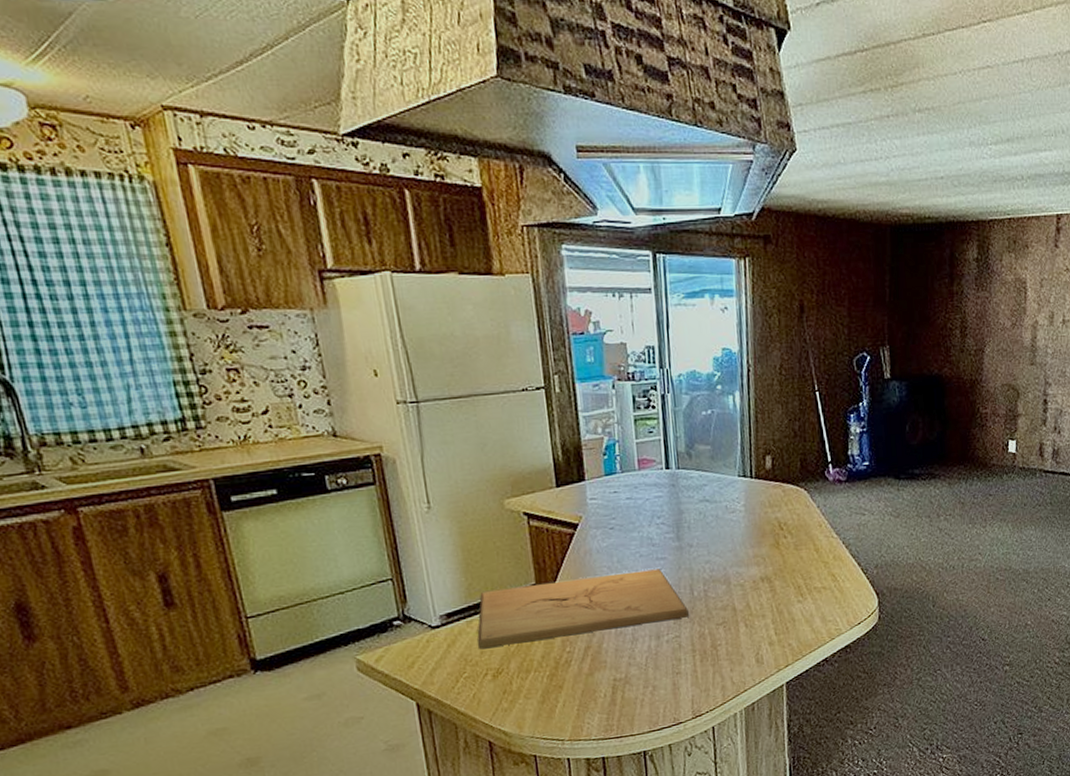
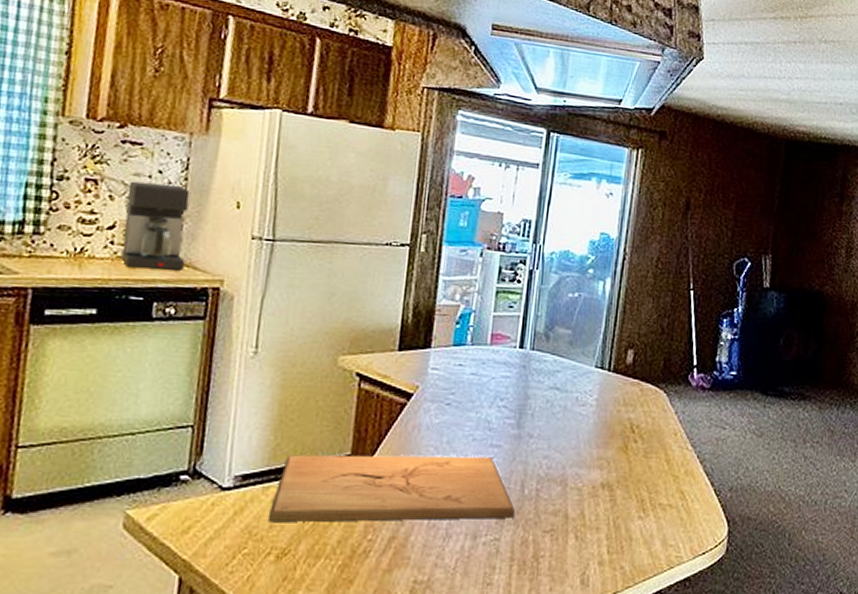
coffee maker: none [268,362,344,448] -> present [121,181,190,271]

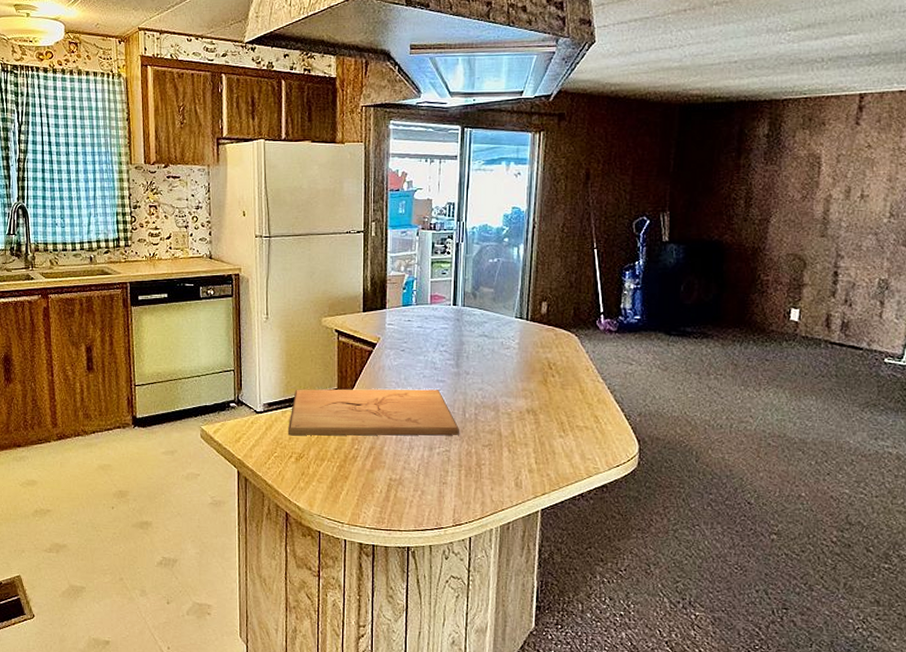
coffee maker: present [121,181,190,271] -> none [175,203,216,265]

